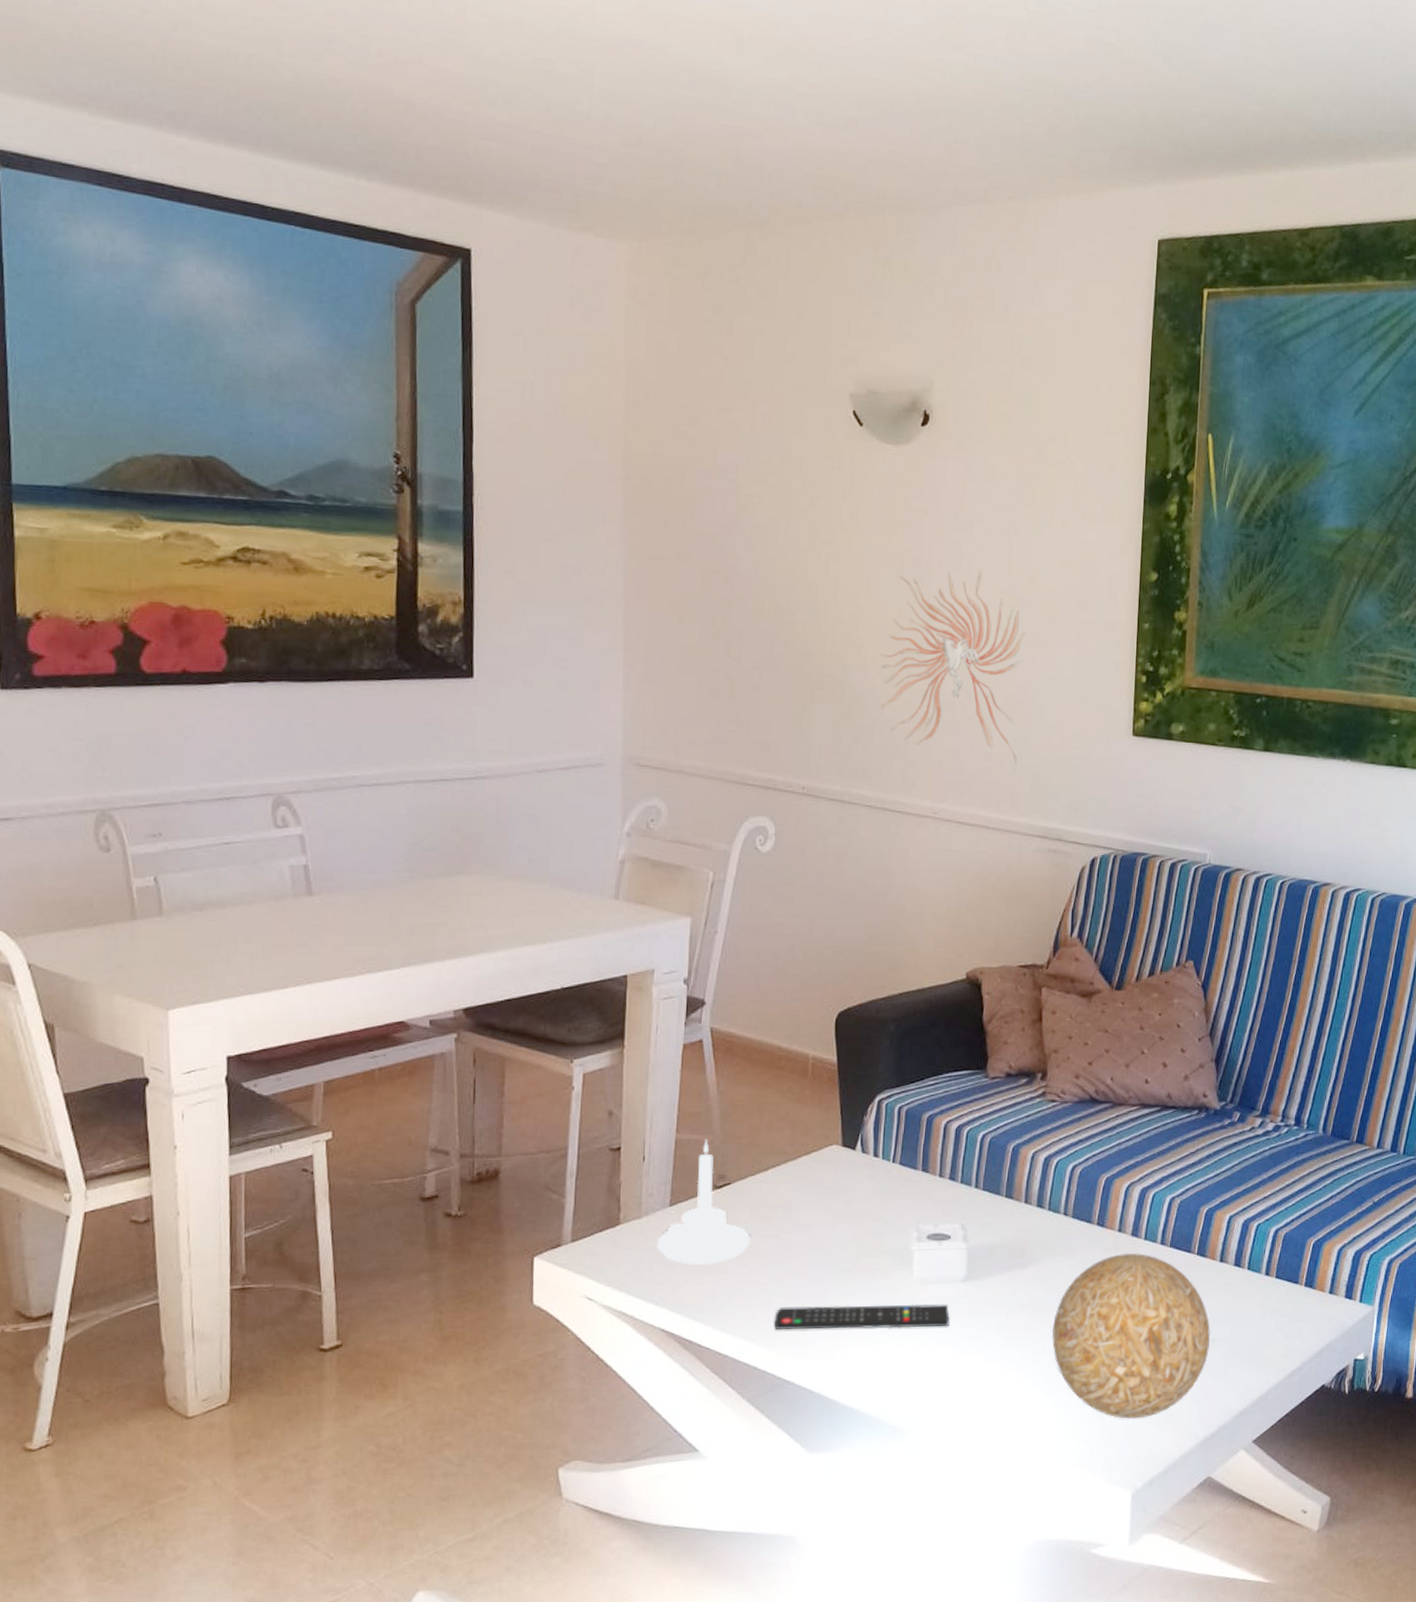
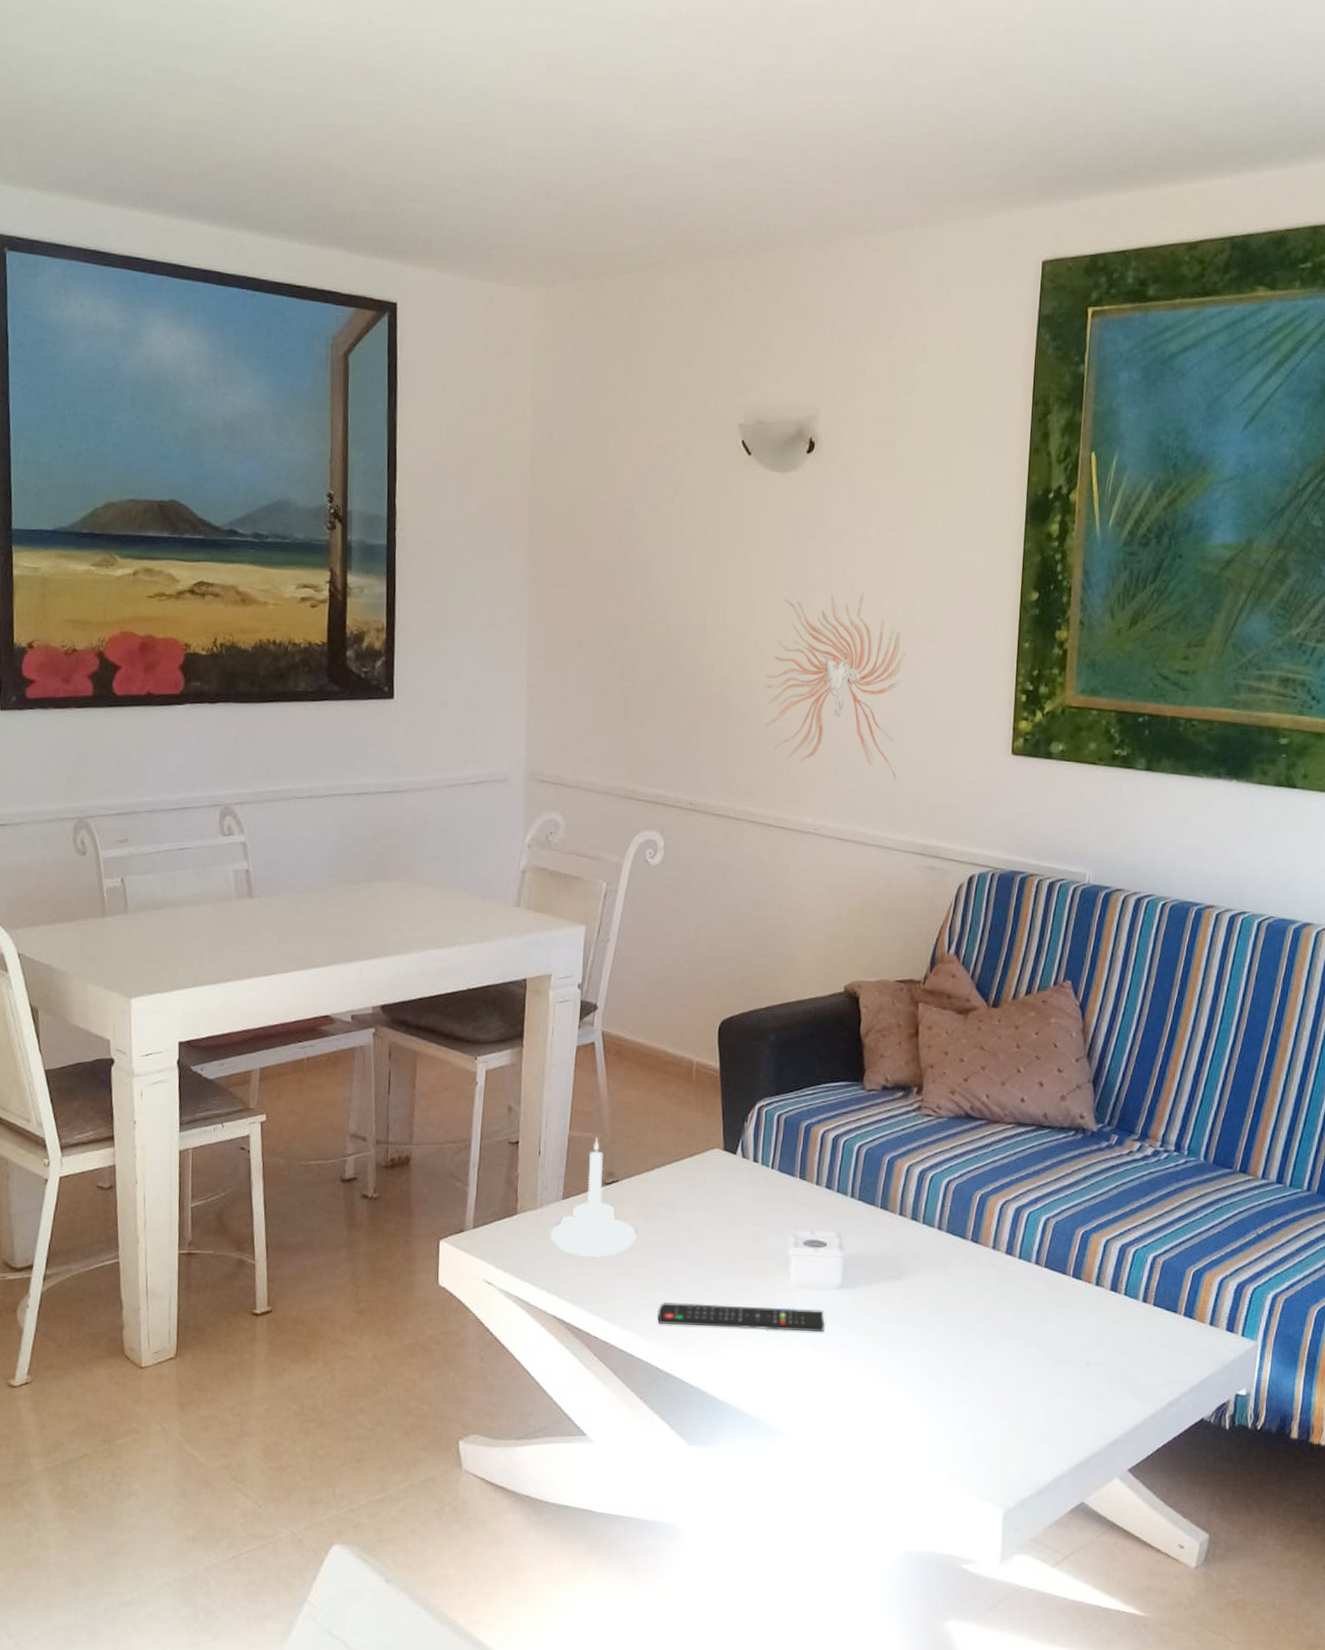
decorative ball: present [1052,1253,1210,1419] -> none [925,1271,1085,1438]

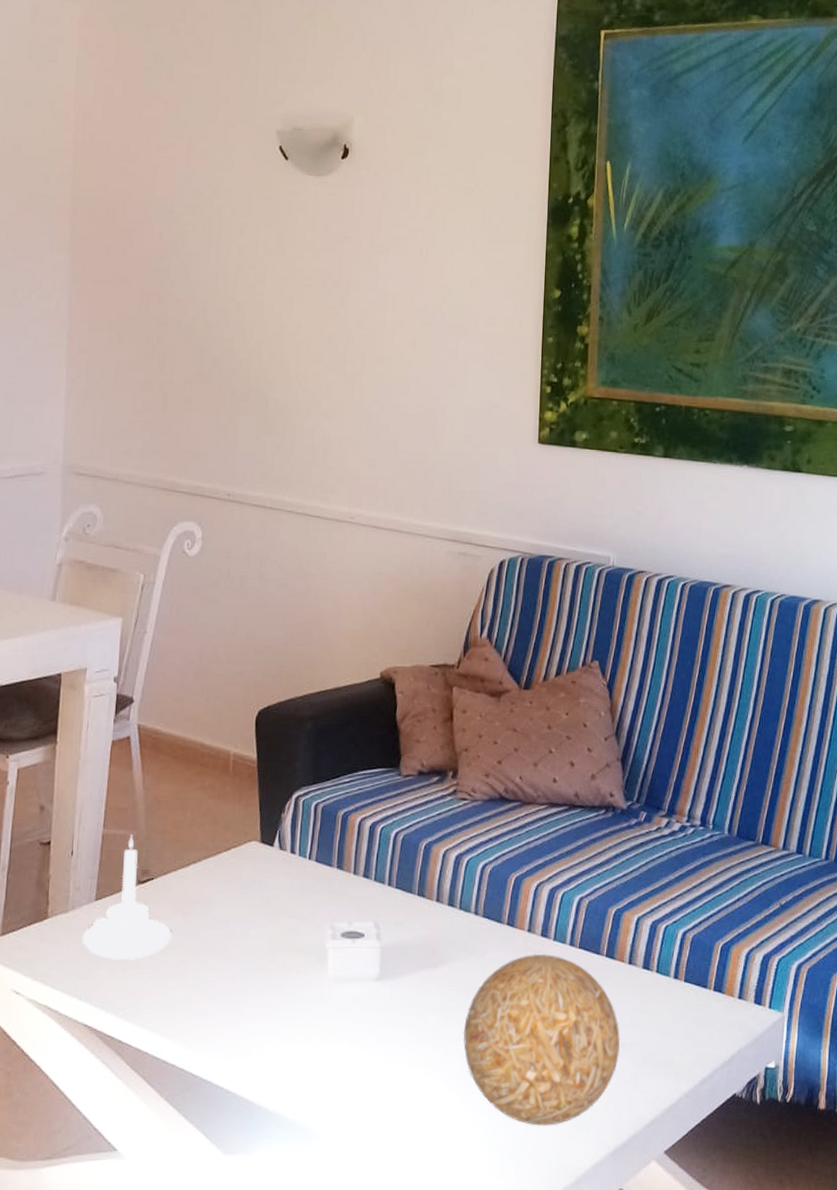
remote control: present [657,1302,825,1332] -> none [192,1003,363,1028]
wall sculpture: present [763,591,906,781] -> none [299,288,437,470]
decorative ball: none [925,1271,1085,1438] -> present [463,955,620,1126]

